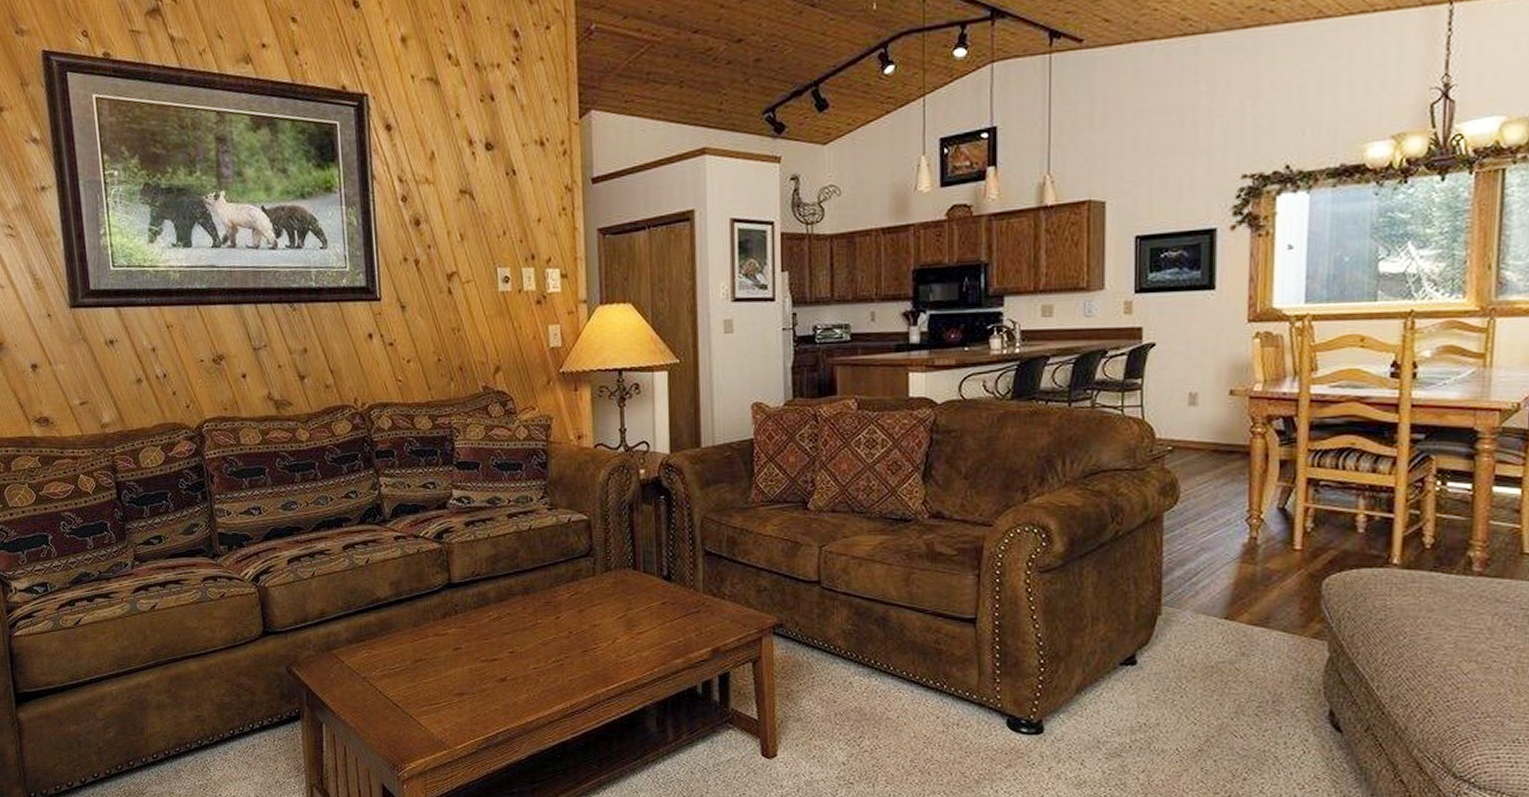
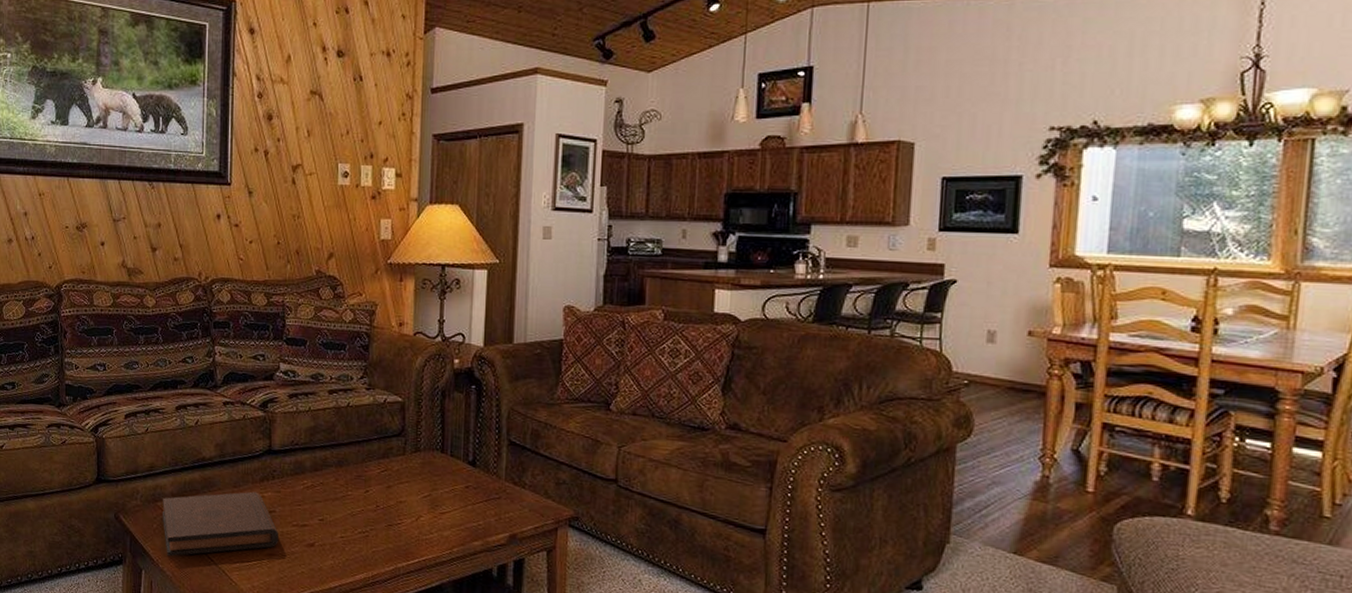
book: none [338,629,467,707] -> present [163,491,278,557]

